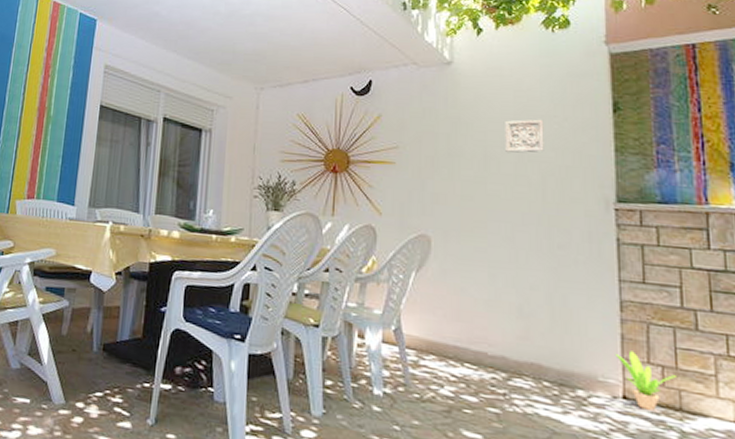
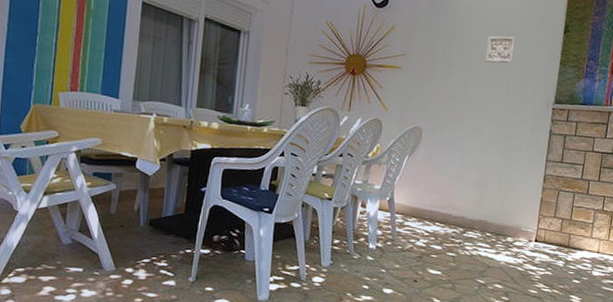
potted plant: present [615,351,676,411] -> none [535,209,570,248]

